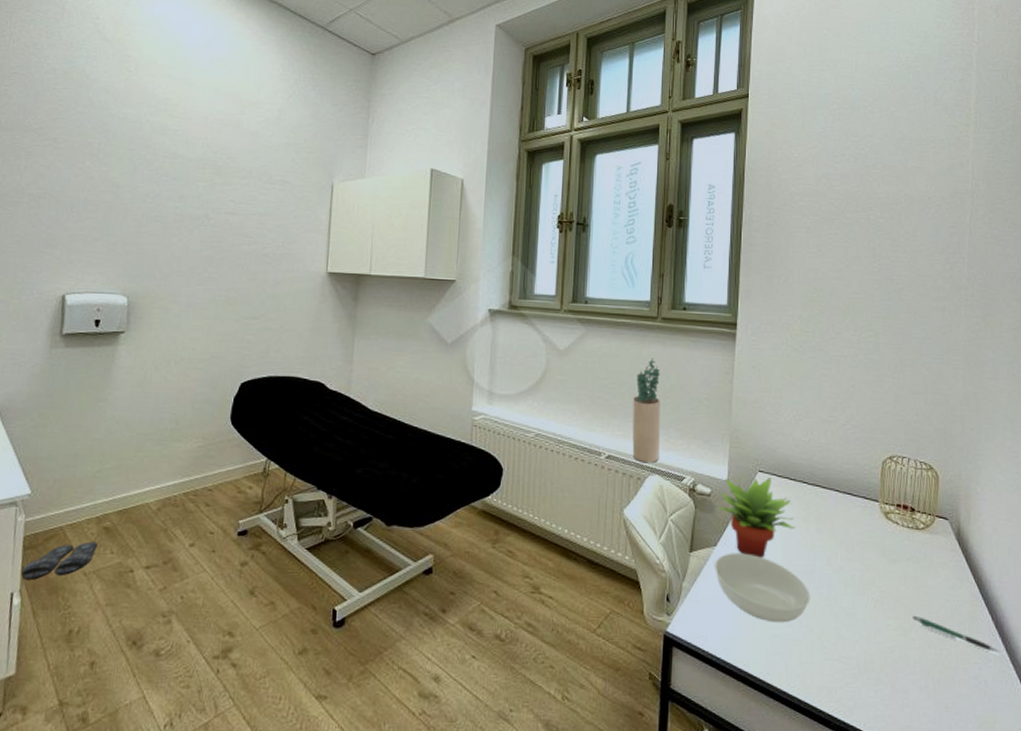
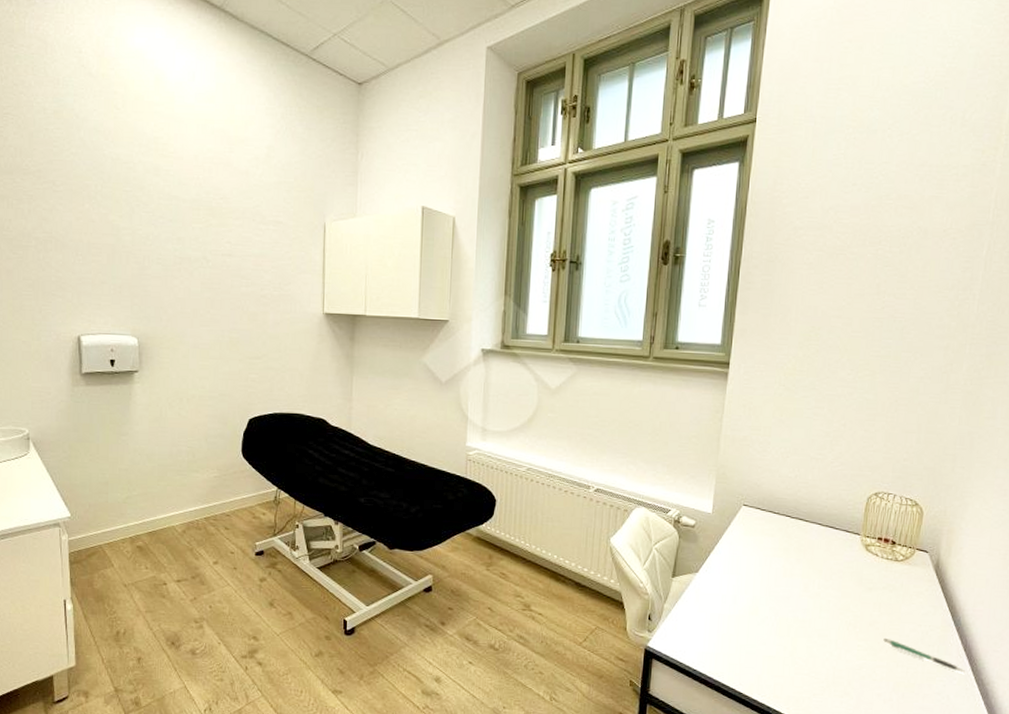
slippers: present [21,541,97,580] -> none [71,558,133,589]
vase: present [632,358,661,464] -> none [620,396,650,497]
bowl: present [715,553,811,623] -> none [695,579,786,642]
succulent plant: present [716,477,795,558] -> none [699,510,775,584]

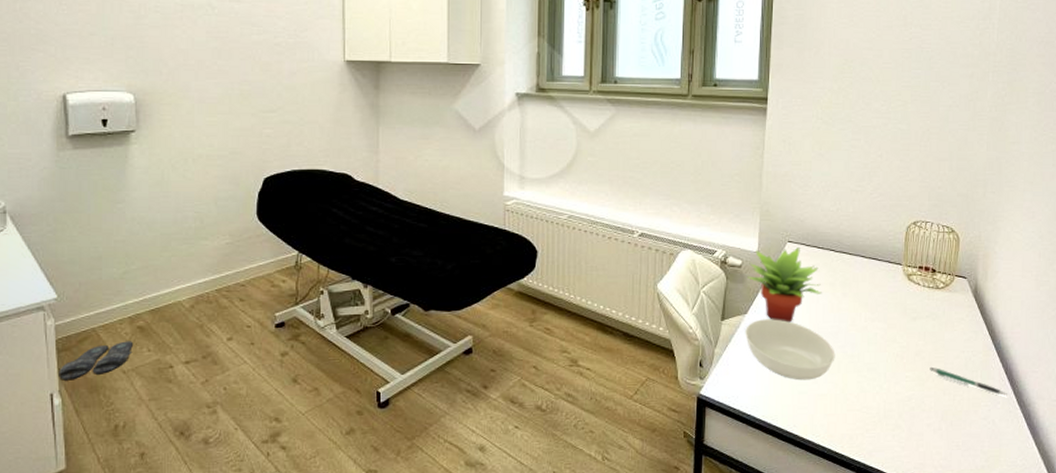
slippers: none [71,558,133,589] -> present [59,341,133,381]
bowl: none [695,579,786,642] -> present [745,319,836,381]
succulent plant: none [699,510,775,584] -> present [746,246,822,323]

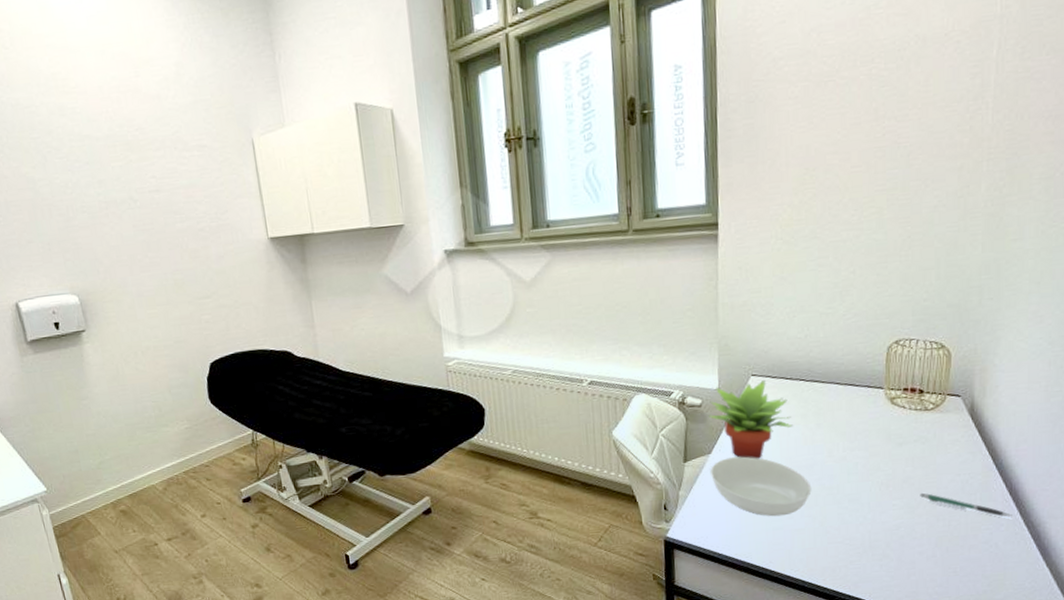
slippers: present [59,341,133,381] -> none [60,524,120,562]

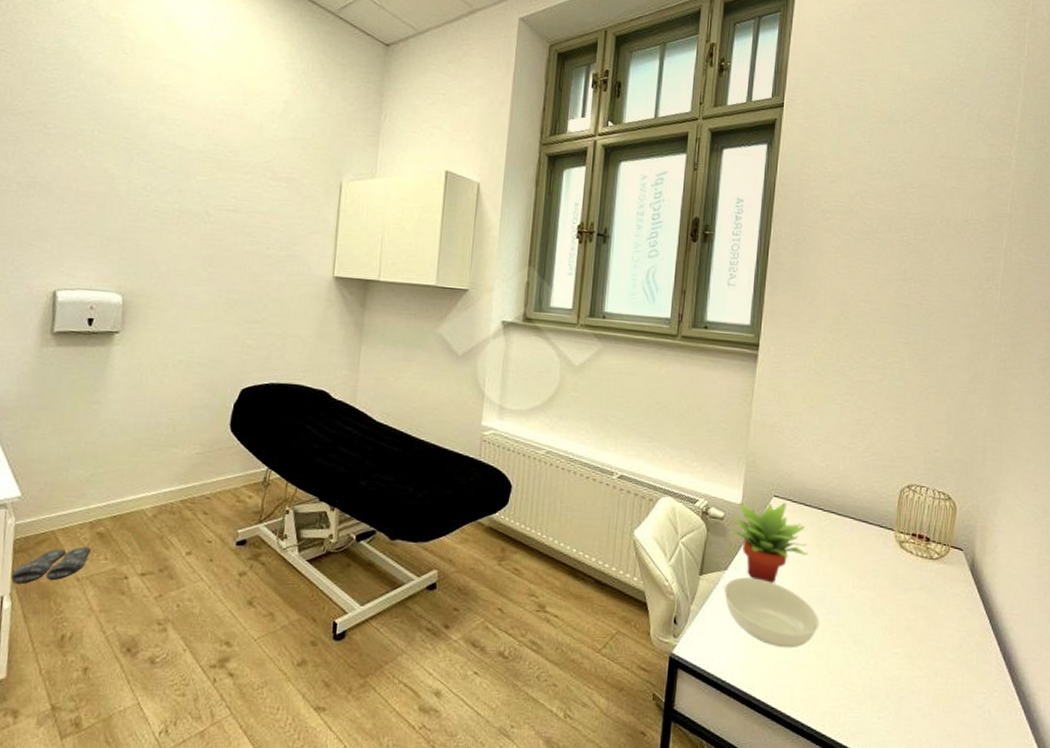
slippers: none [60,524,120,562] -> present [11,546,91,584]
pen: present [920,492,1012,518] -> none [921,644,1005,683]

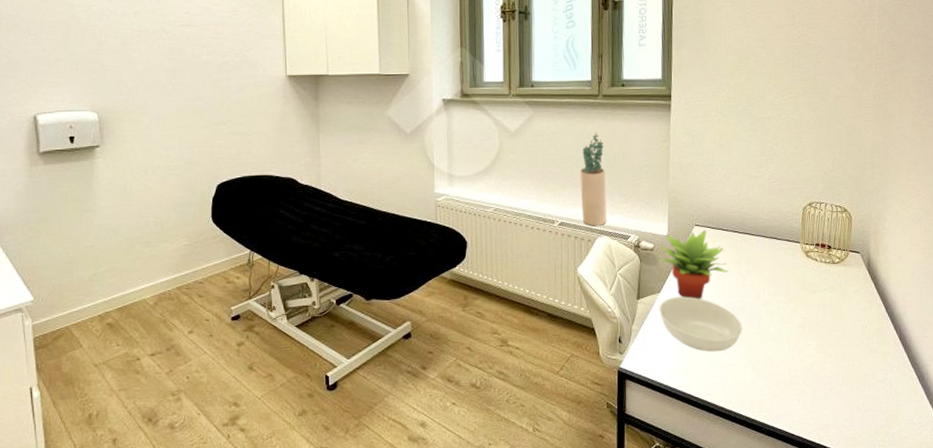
slippers: present [11,546,91,584] -> none [37,337,103,375]
vase: none [645,377,678,485] -> present [580,132,607,227]

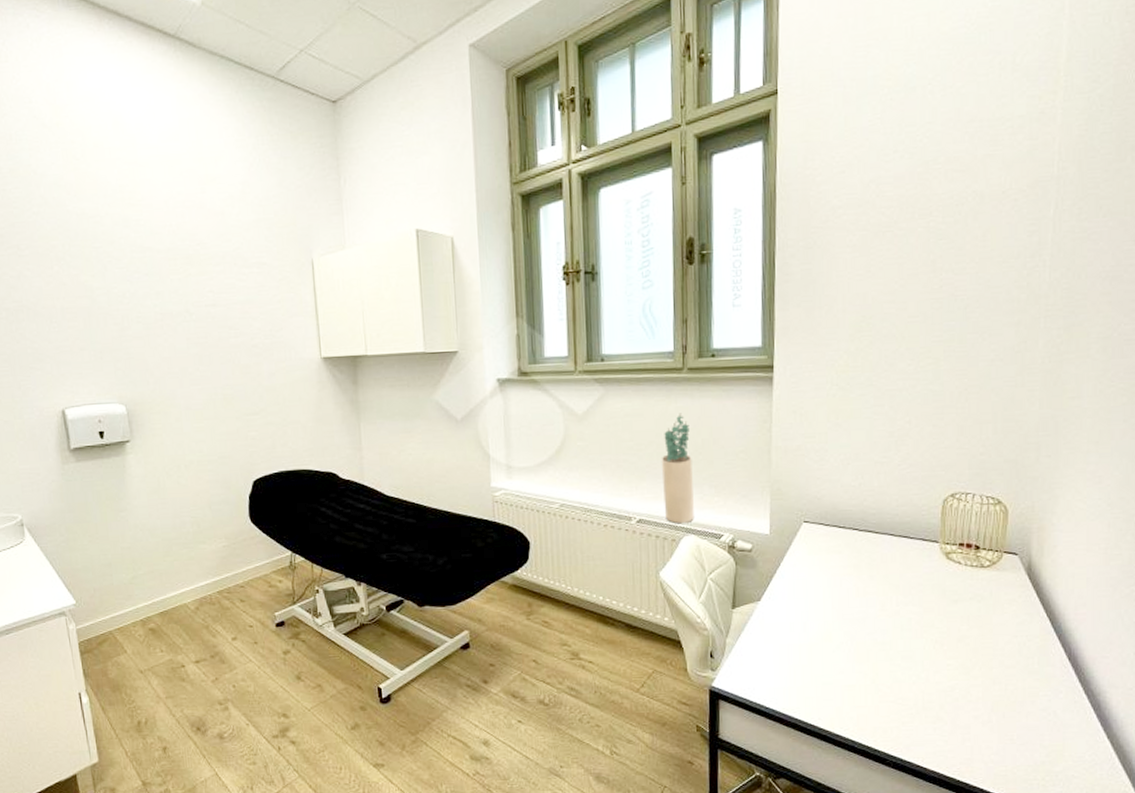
succulent plant: present [658,229,728,299] -> none [758,526,845,609]
bowl: present [659,296,743,352] -> none [759,605,864,671]

